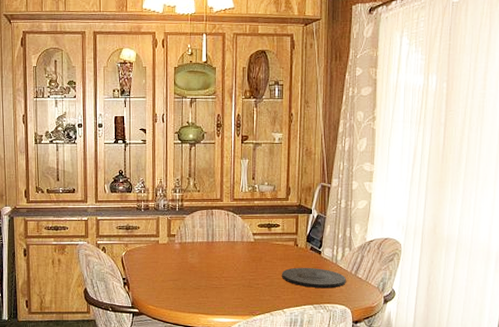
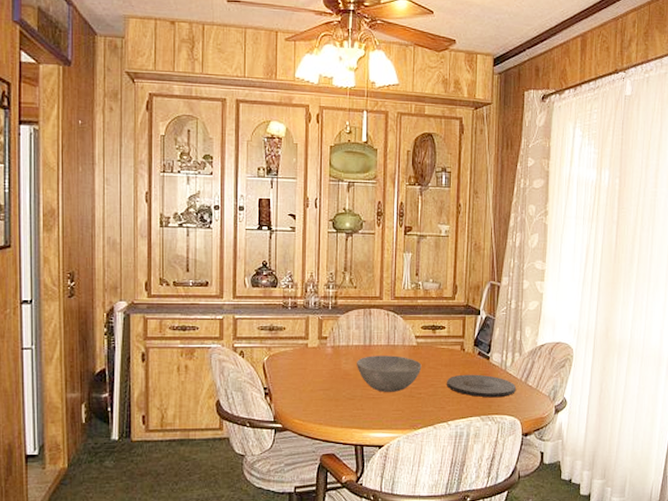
bowl: none [201,250,259,283] -> present [357,355,422,392]

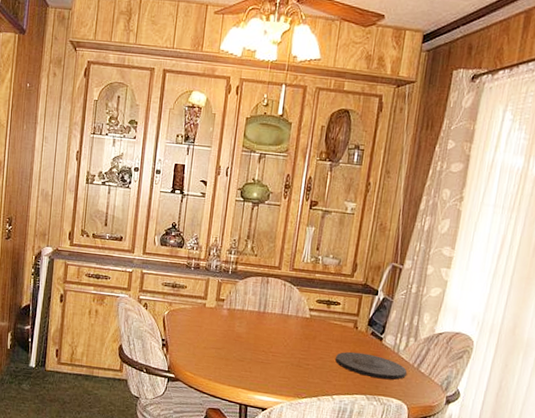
bowl: present [357,355,422,392] -> none [249,322,313,360]

